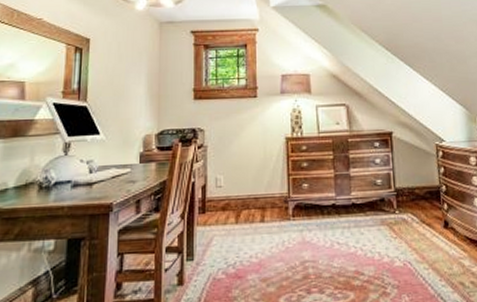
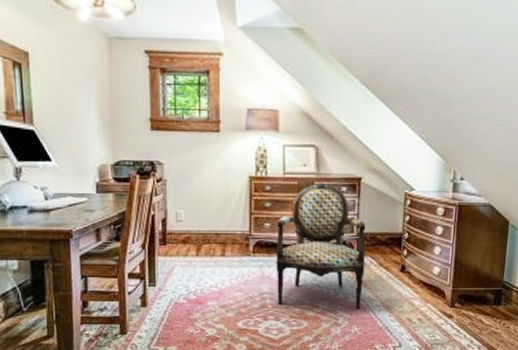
armchair: none [315,139,408,275] -> present [276,182,366,309]

